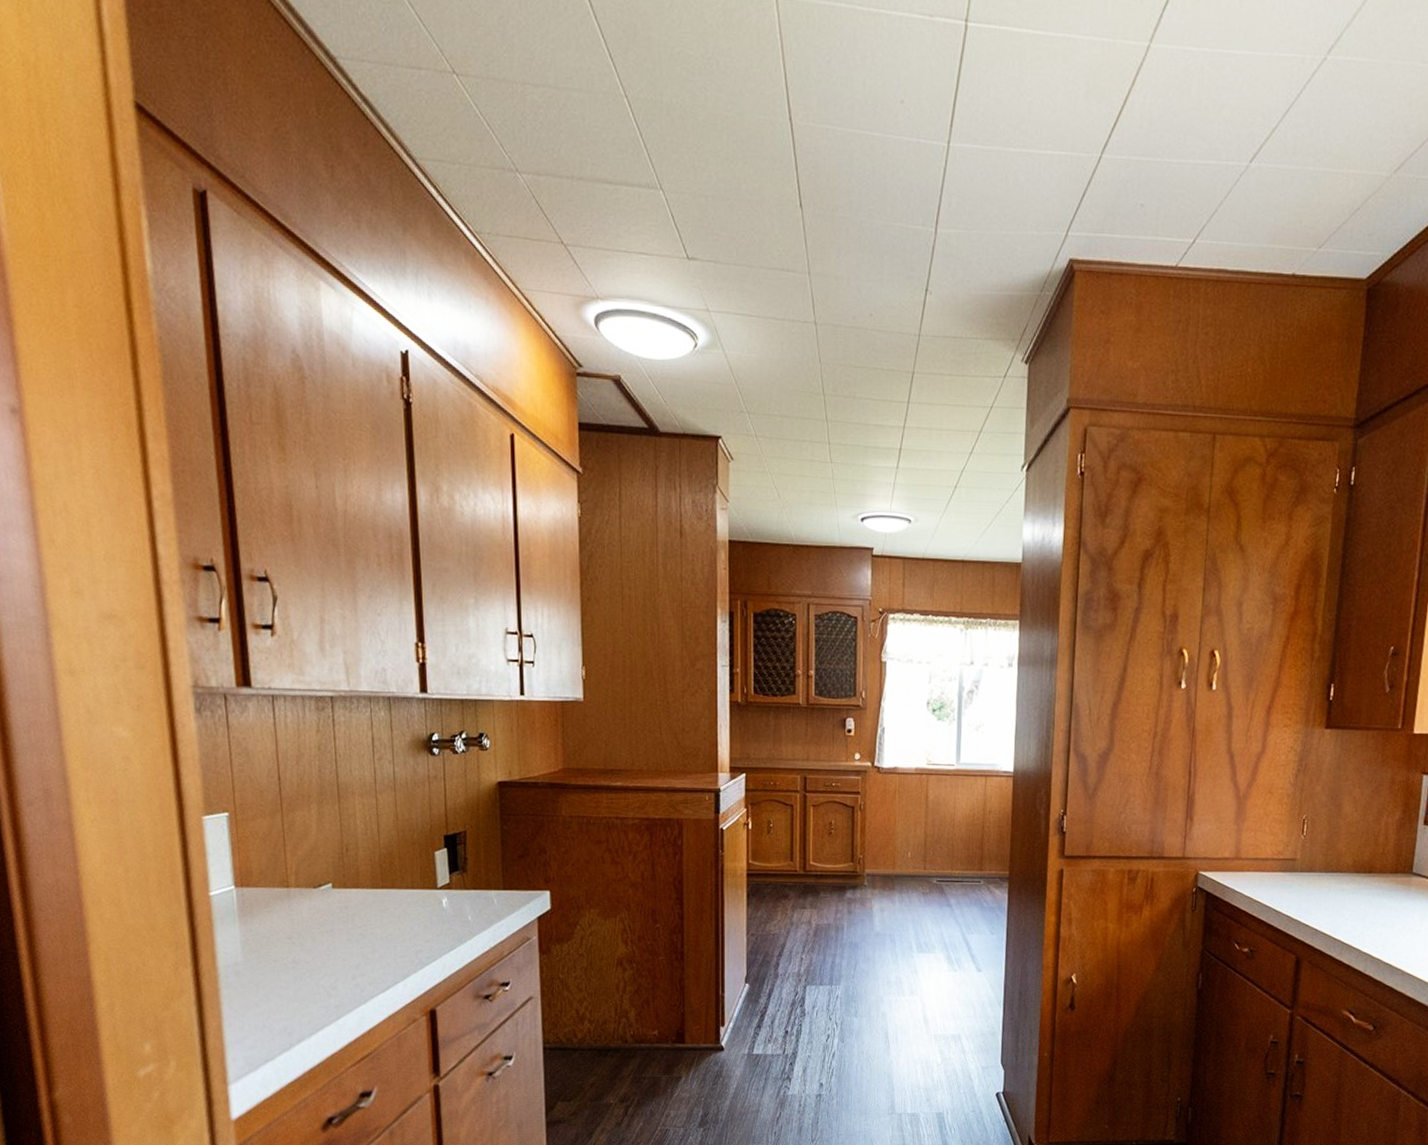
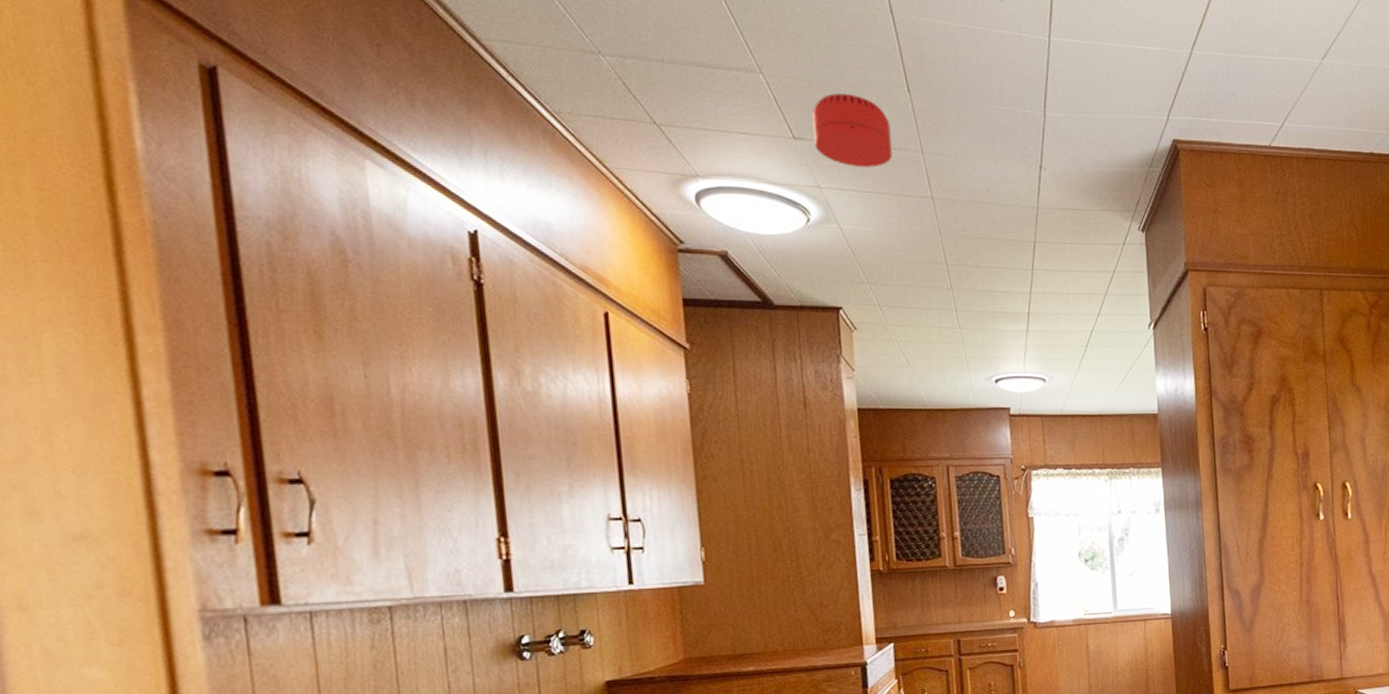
smoke detector: none [707,210,780,290] -> present [812,93,892,168]

